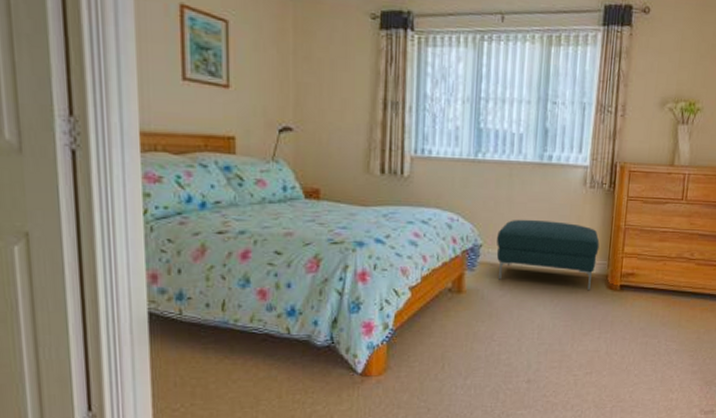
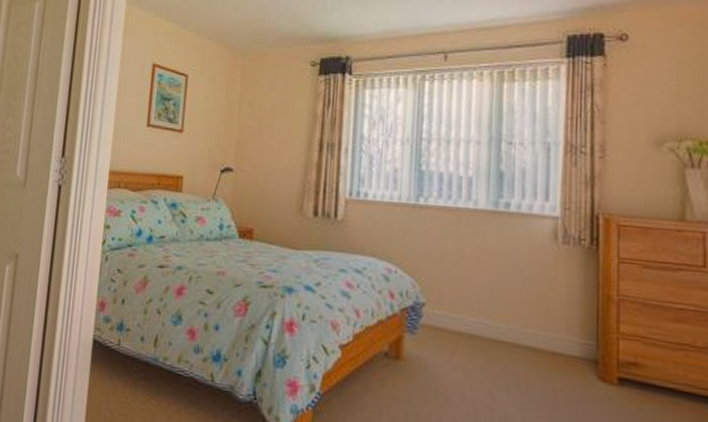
ottoman: present [496,219,600,291] -> none [442,276,582,380]

